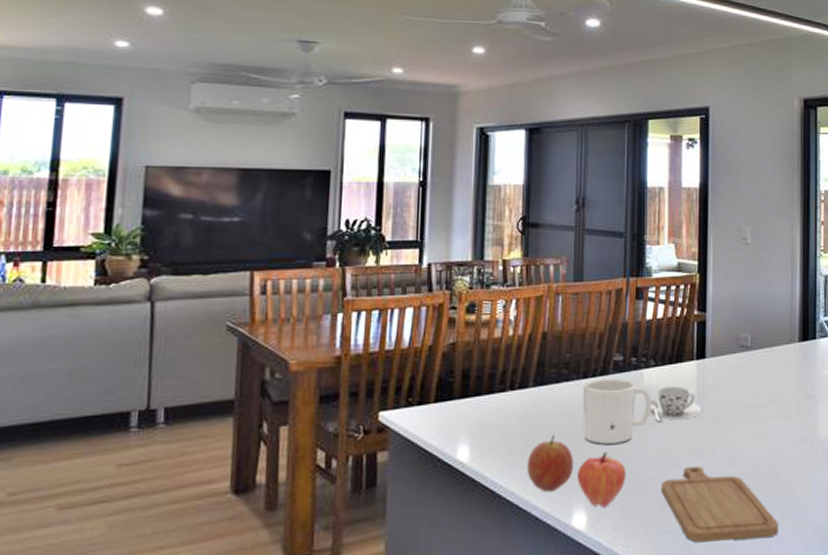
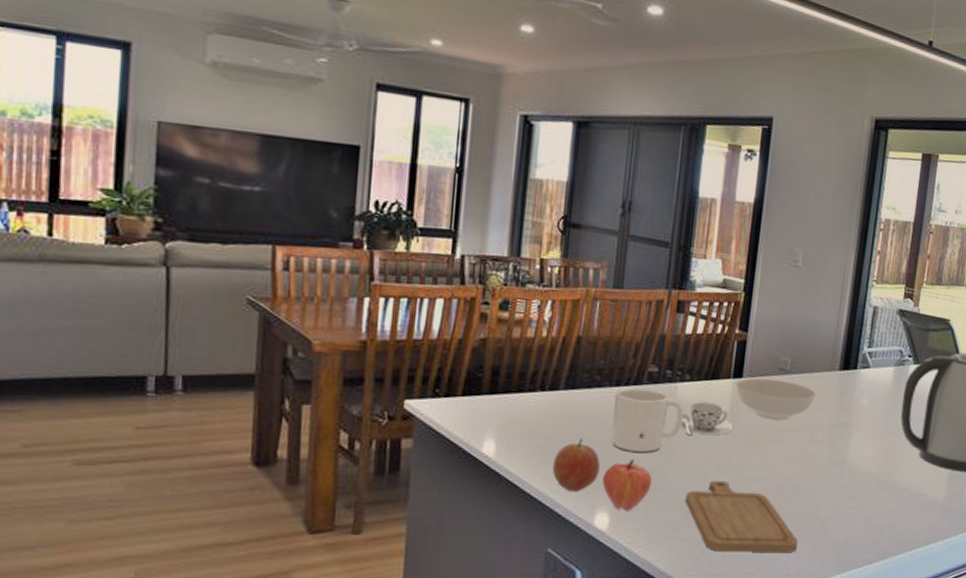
bowl: none [699,356,780,398] -> present [735,378,817,420]

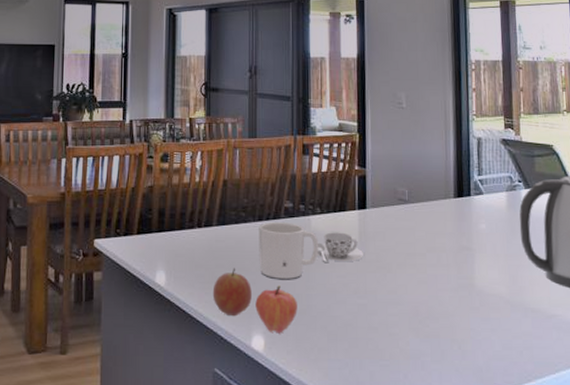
chopping board: present [685,480,798,552] -> none [329,304,439,374]
bowl: present [735,378,817,420] -> none [361,208,436,246]

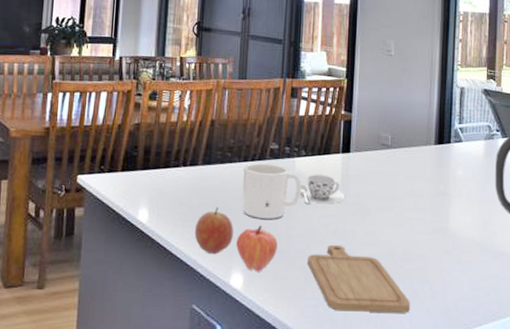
chopping board: none [329,304,439,374] -> present [308,244,410,313]

